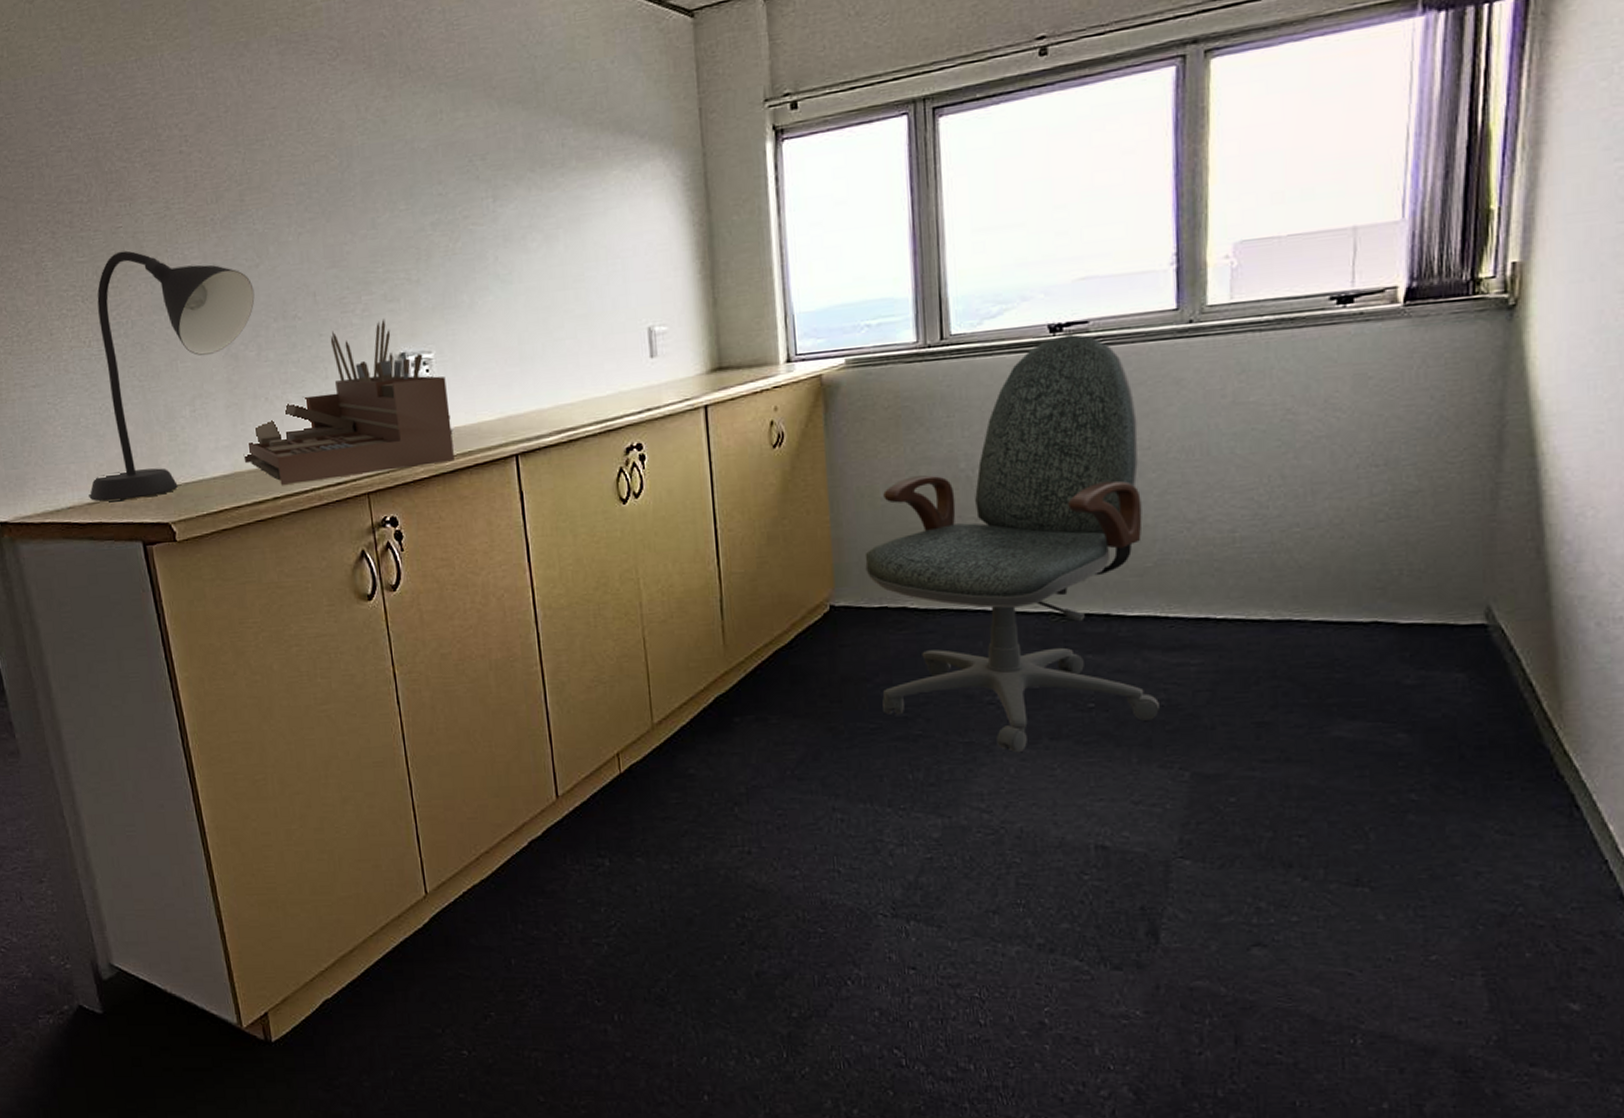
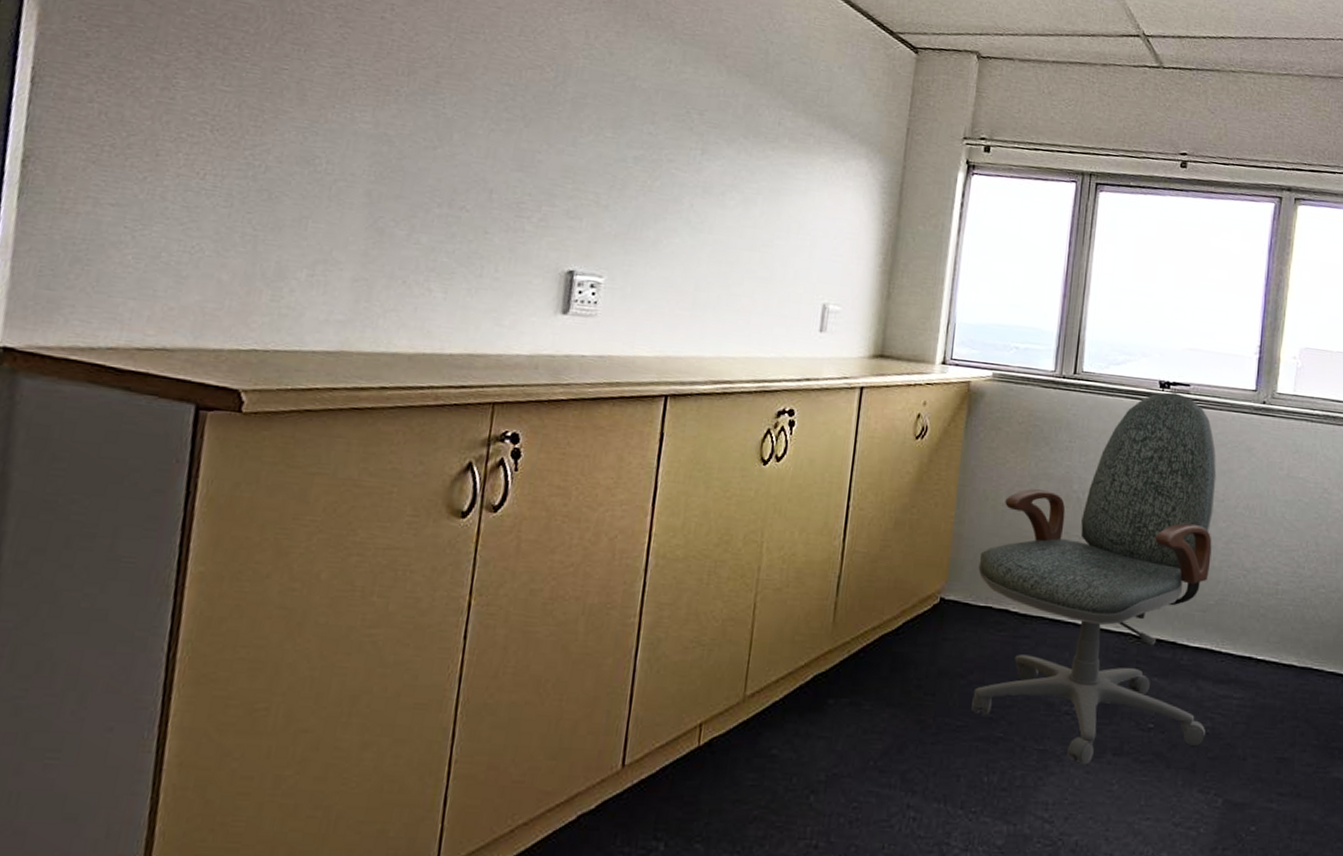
desk lamp: present [89,250,255,502] -> none [141,92,424,357]
desk organizer: present [243,319,454,485] -> none [356,231,611,389]

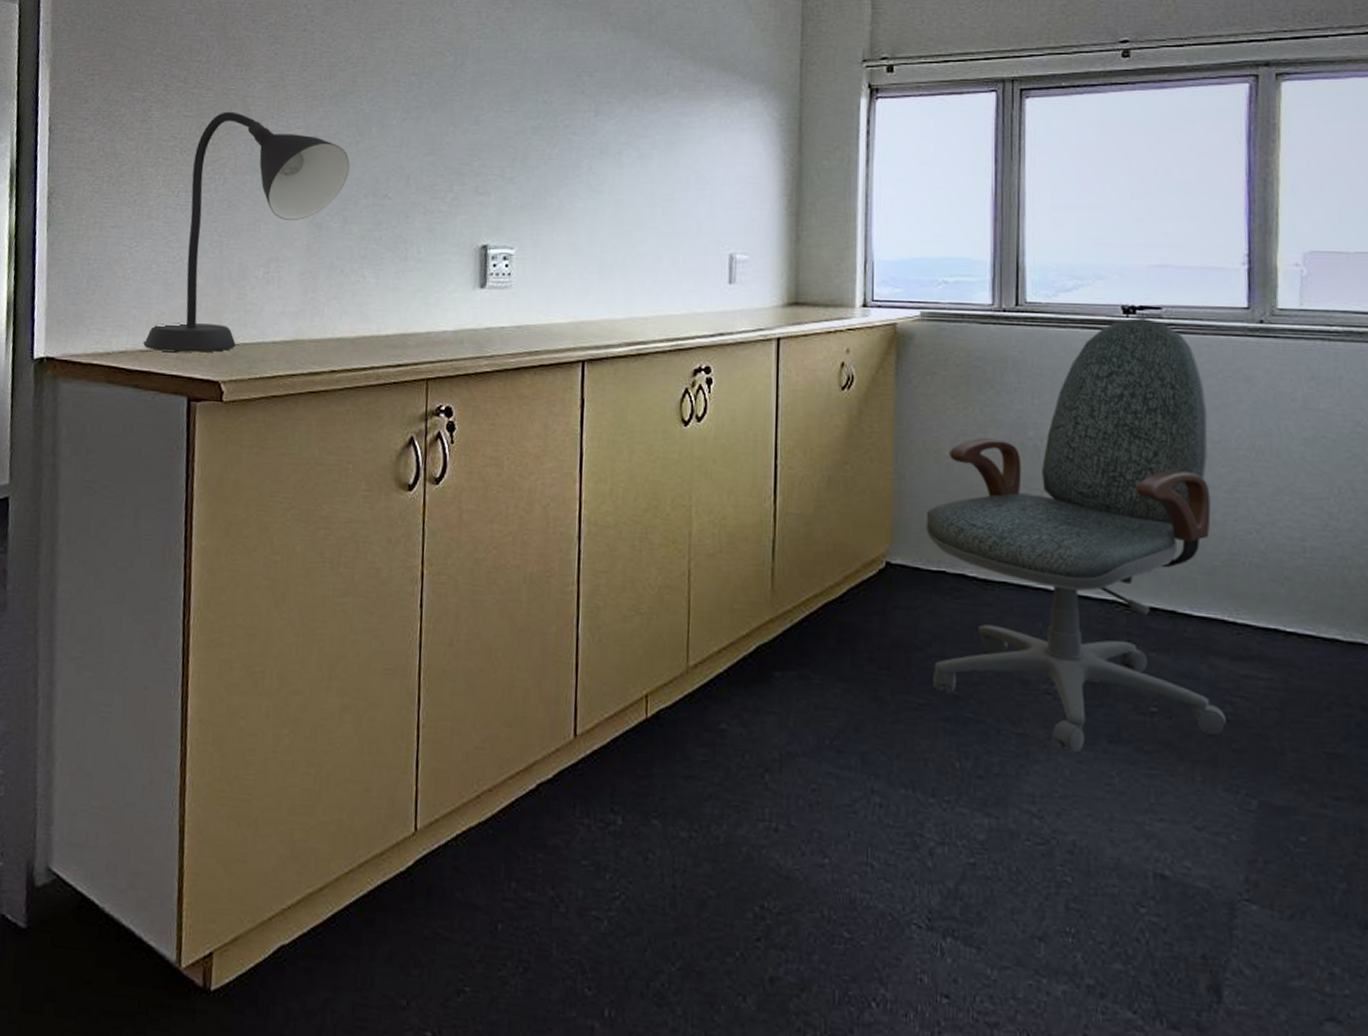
desk lamp: none [141,92,424,357] -> present [143,111,350,353]

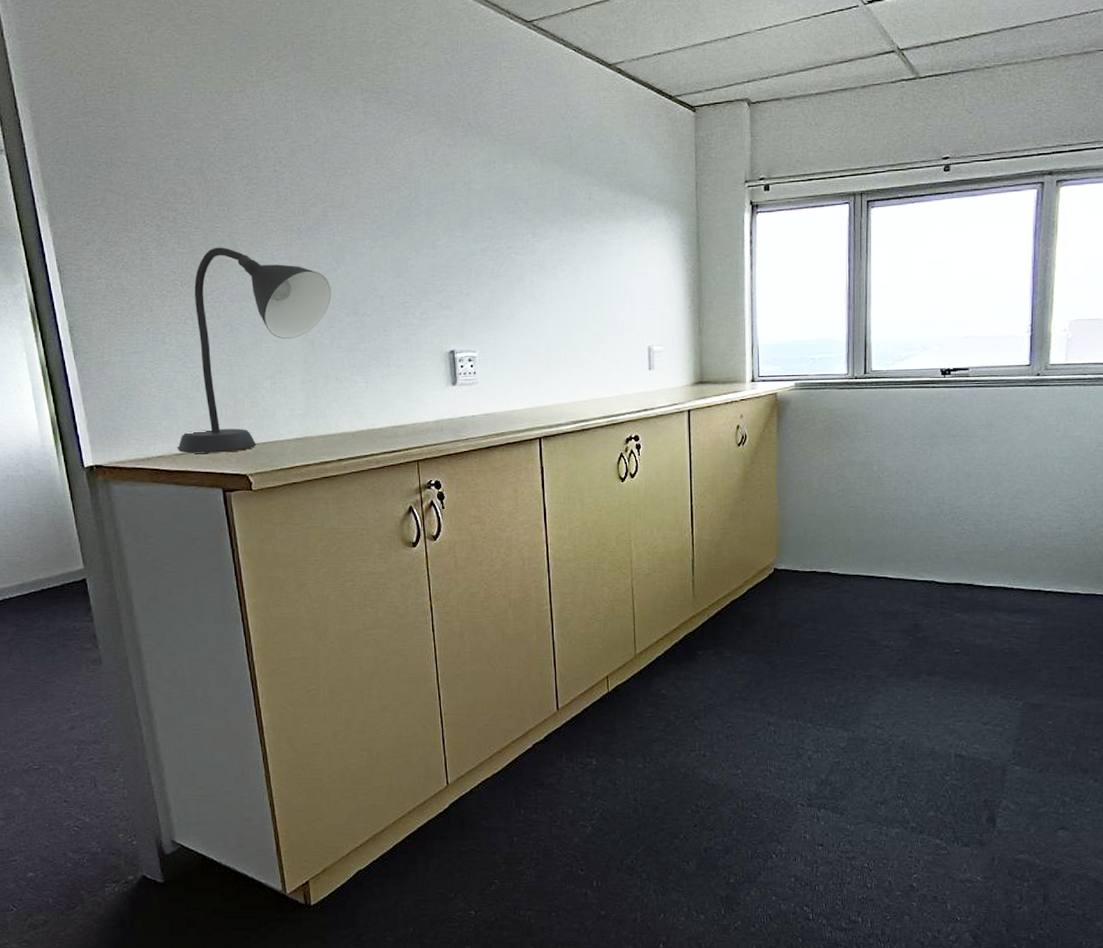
office chair: present [926,318,1226,754] -> none [801,377,1004,685]

